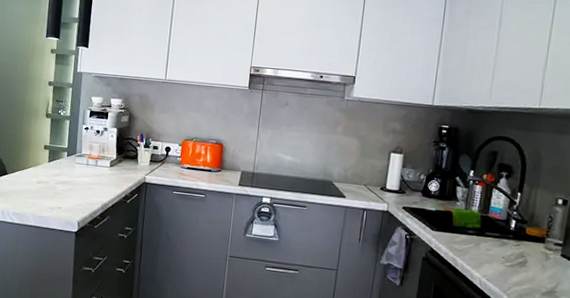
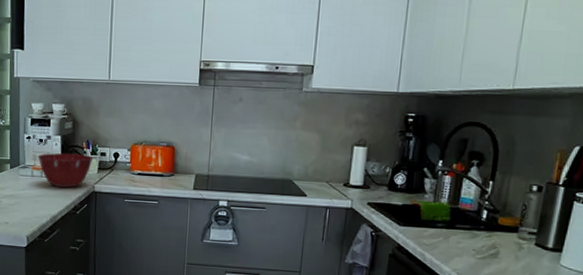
mixing bowl: none [94,144,146,178] -> present [38,153,93,188]

